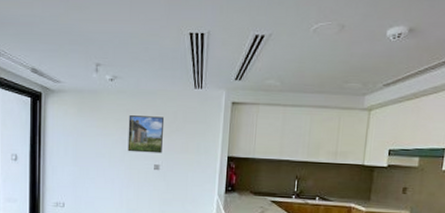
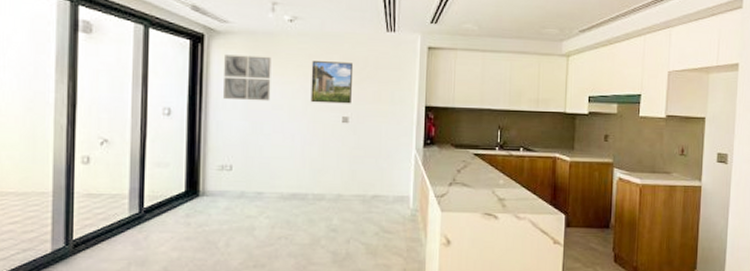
wall art: none [57,110,95,150] -> present [224,54,271,101]

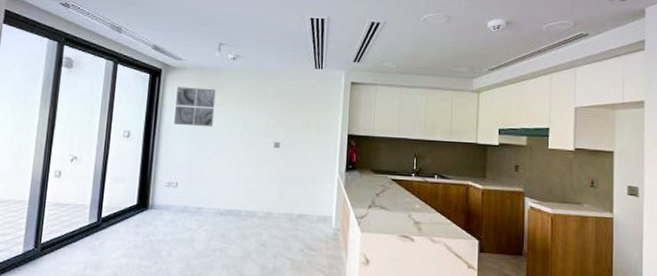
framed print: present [310,61,354,104] -> none [247,93,286,131]

